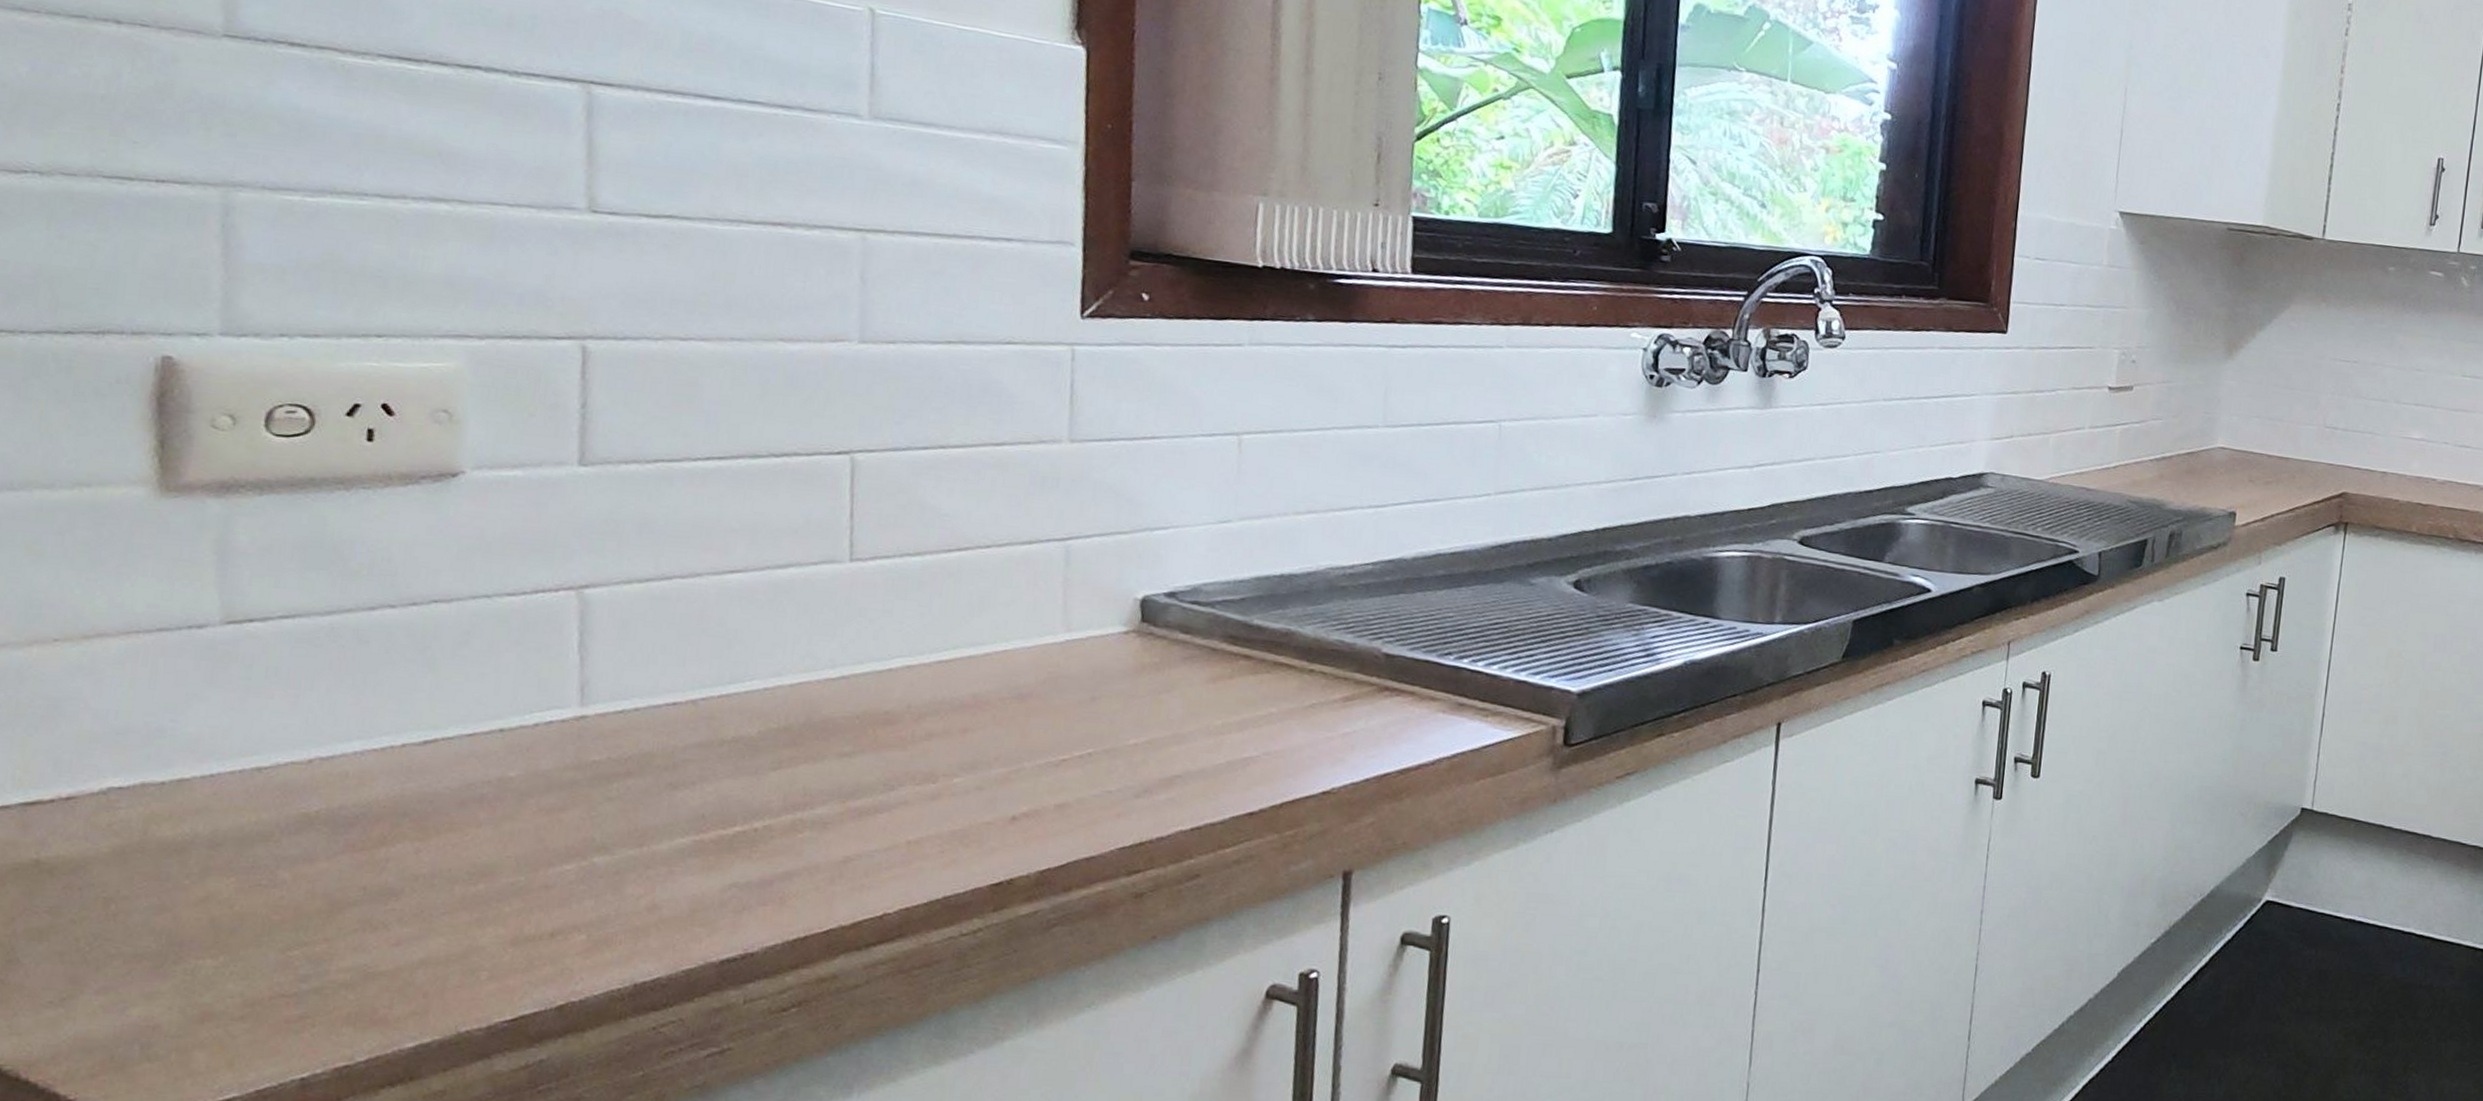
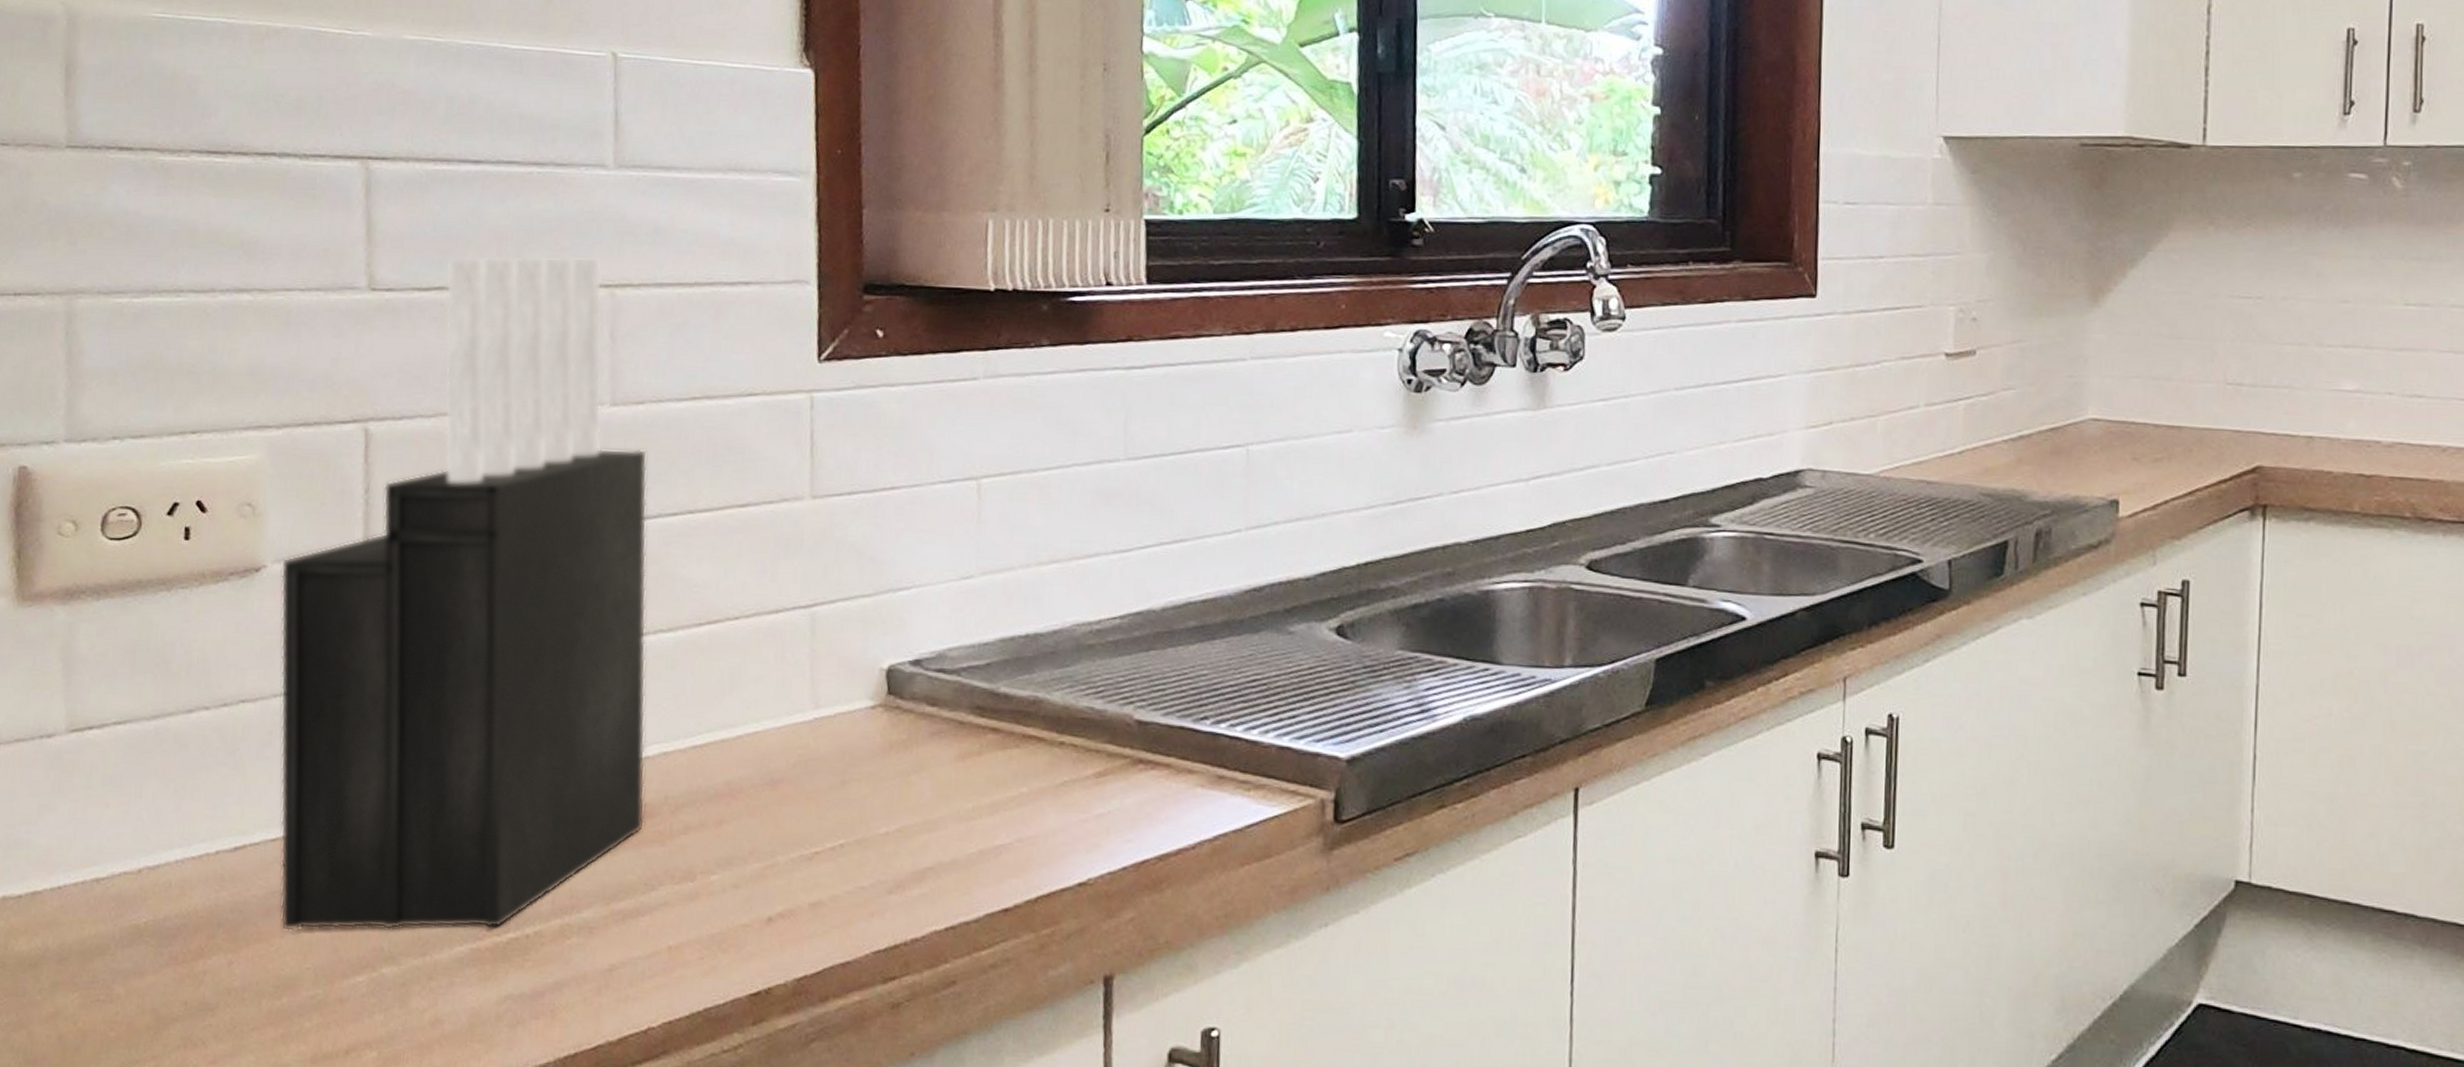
knife block: none [477,188,898,822] -> present [280,256,648,932]

